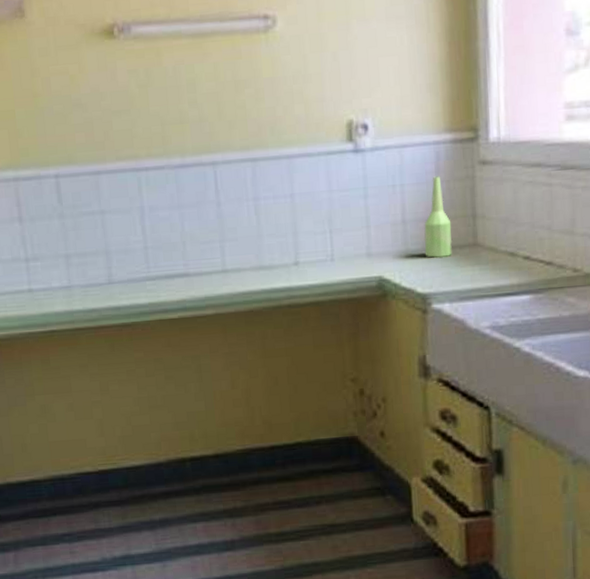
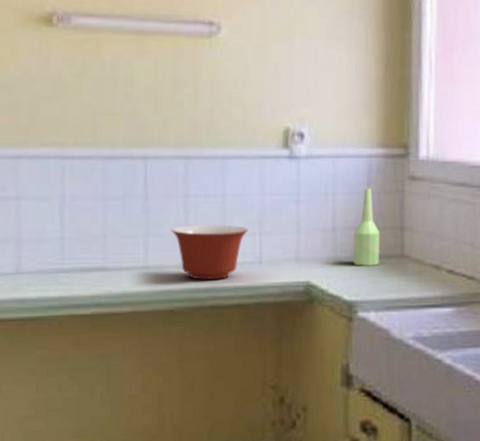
mixing bowl: none [244,224,318,281] -> present [171,223,248,281]

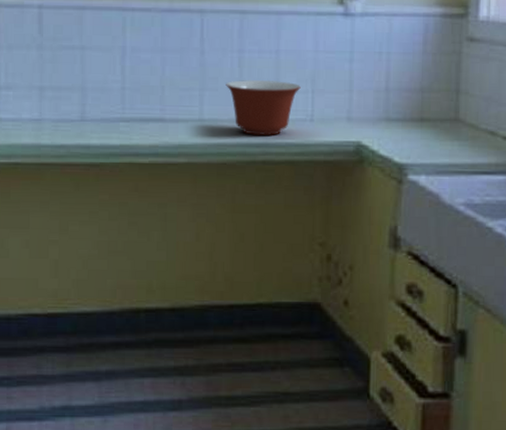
bottle: present [353,187,381,267] -> none [405,48,435,130]

